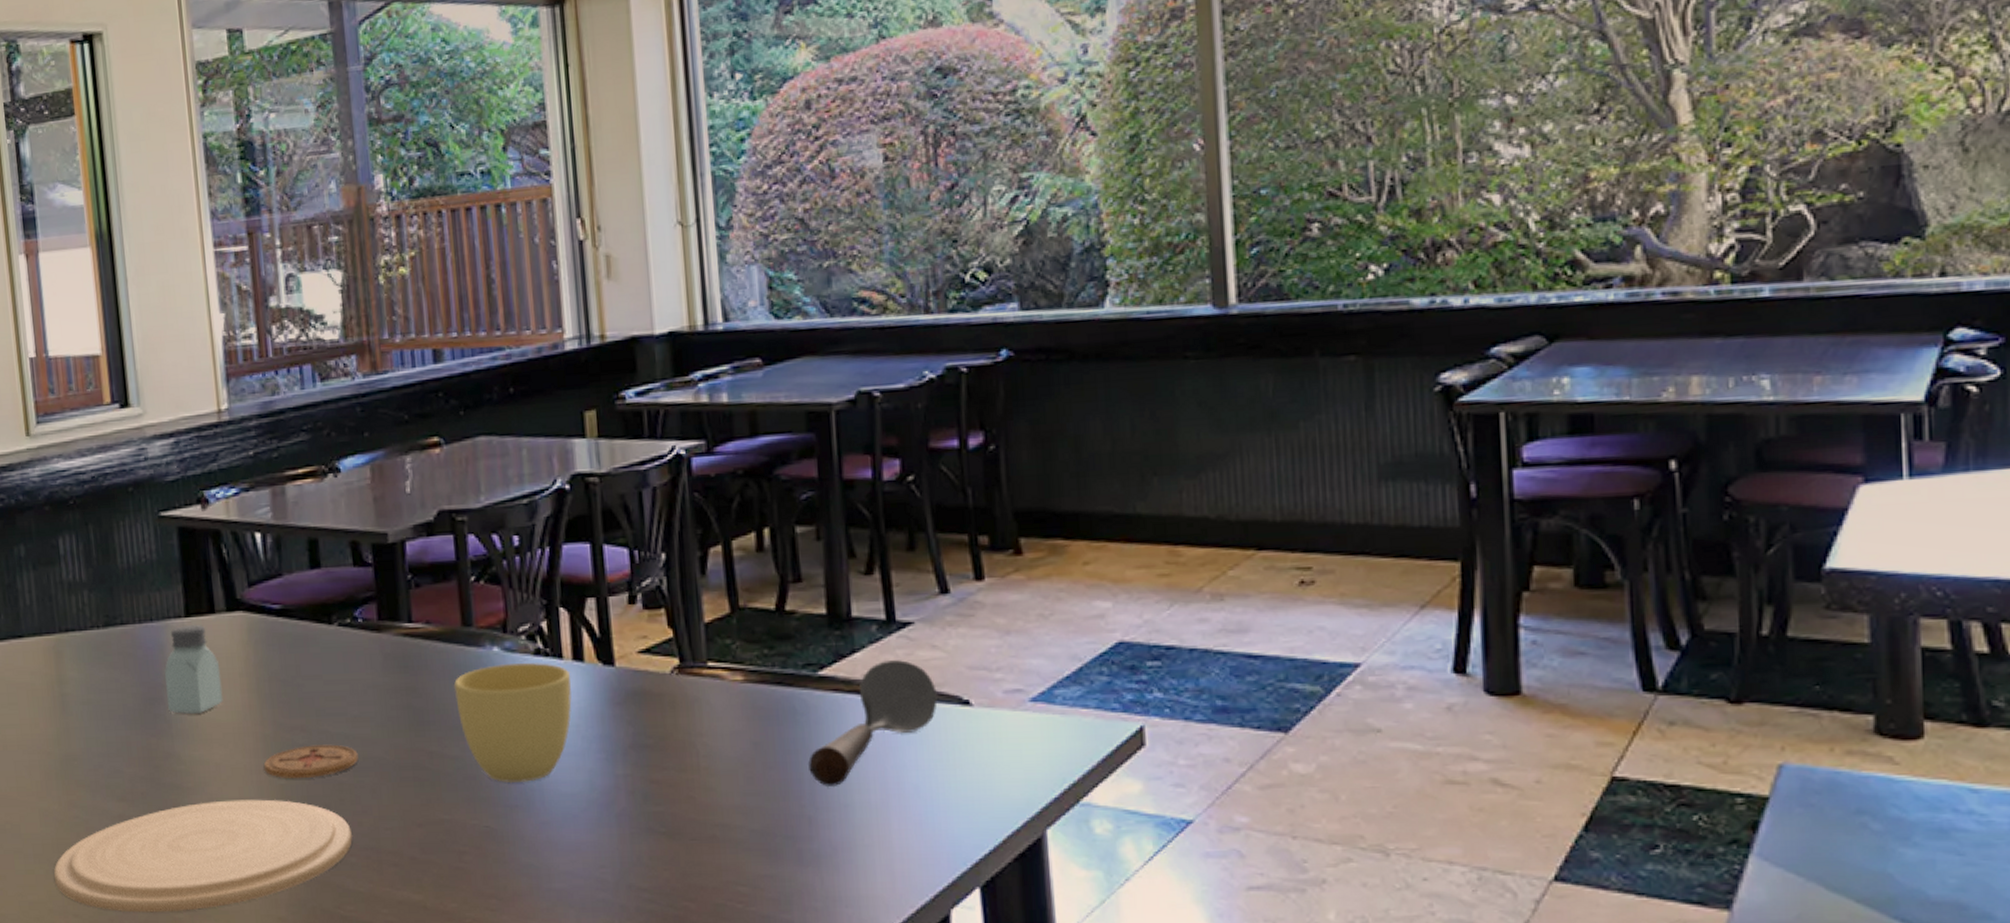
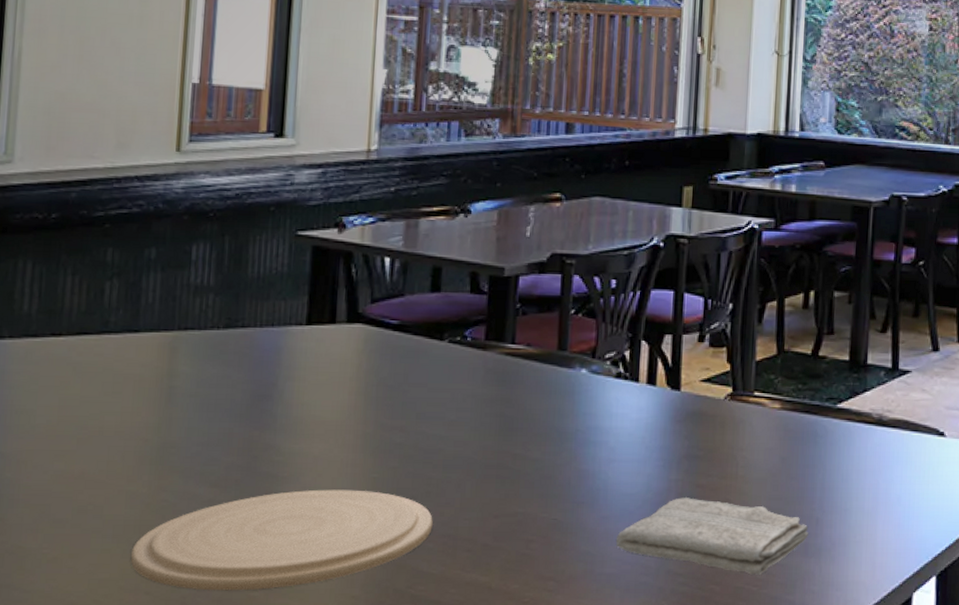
saltshaker: present [164,624,223,714] -> none [276,331,333,411]
coaster: present [263,744,358,778] -> none [359,443,449,472]
cup: present [453,663,572,784] -> none [543,384,644,484]
washcloth: none [561,795,801,889] -> present [615,496,808,575]
spoon: present [808,660,938,786] -> none [821,399,922,494]

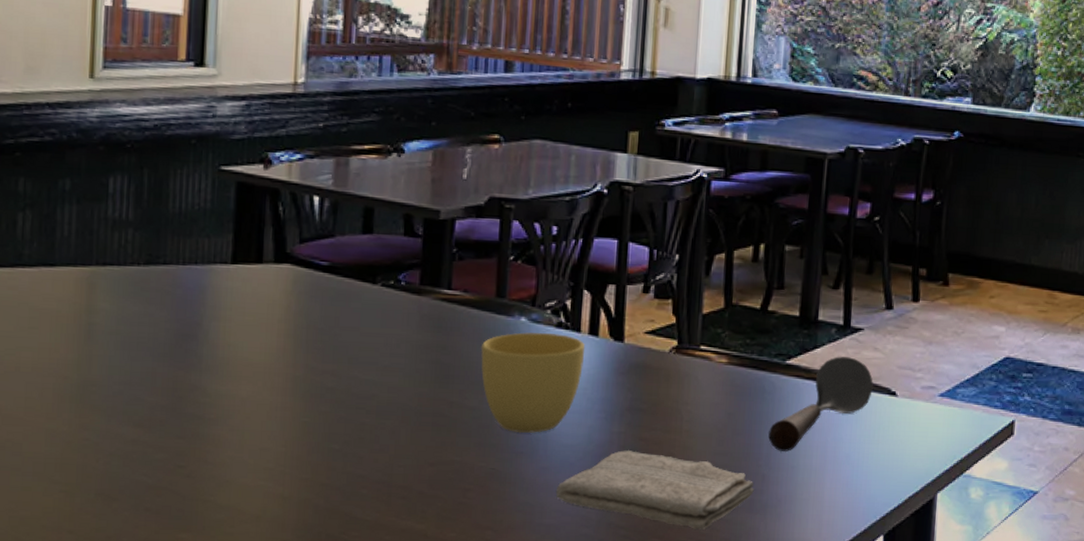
plate: present [130,489,434,591] -> none [52,432,368,532]
cup: none [543,384,644,484] -> present [480,332,586,434]
spoon: none [821,399,922,494] -> present [768,356,873,451]

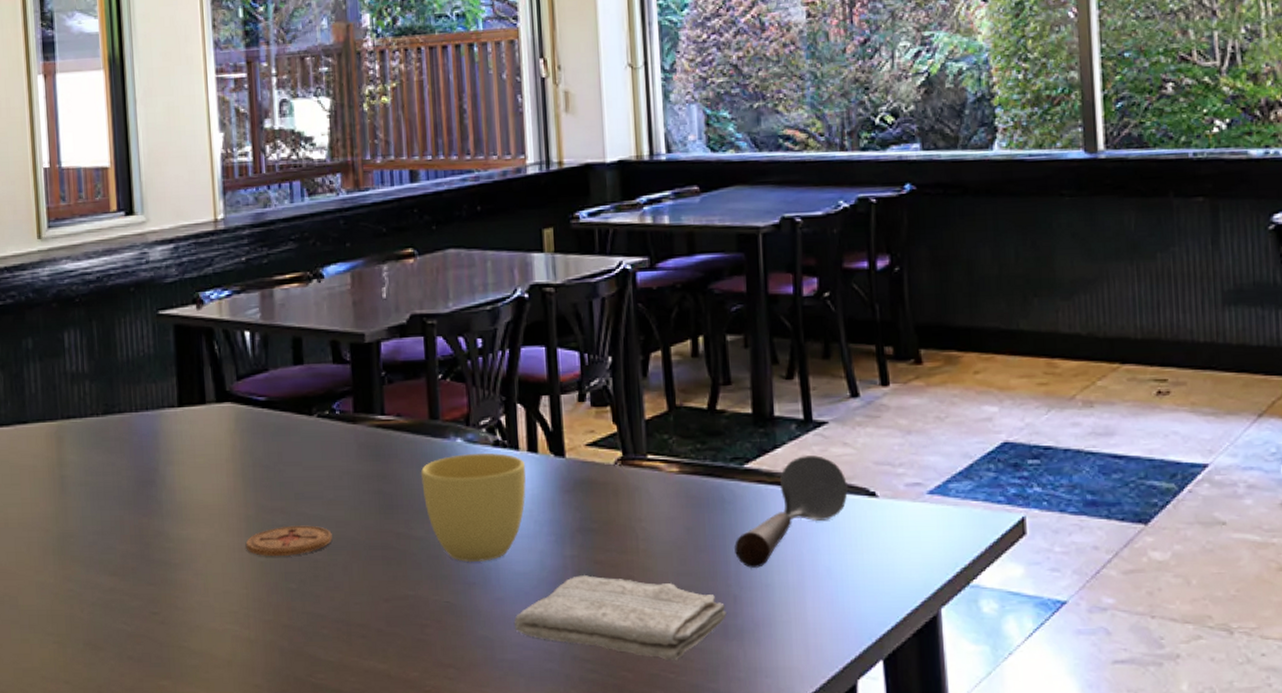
coaster: none [289,388,383,417] -> present [245,525,332,556]

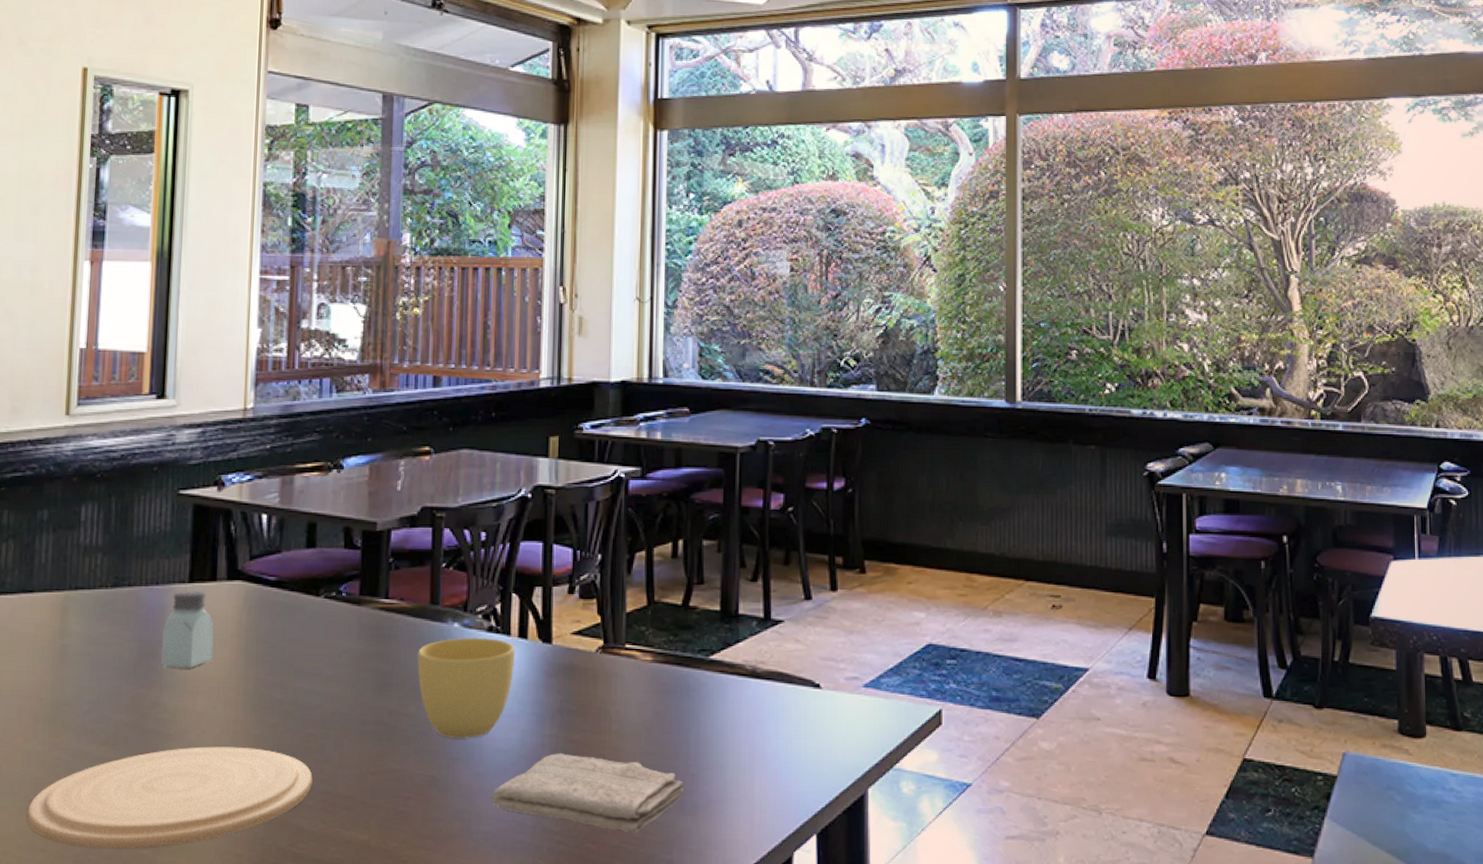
plate: none [47,575,326,680] -> present [27,746,314,849]
saltshaker: none [157,413,211,496] -> present [161,589,214,668]
coaster: present [245,525,332,556] -> none [241,700,327,729]
spoon: present [734,455,848,568] -> none [696,650,797,749]

